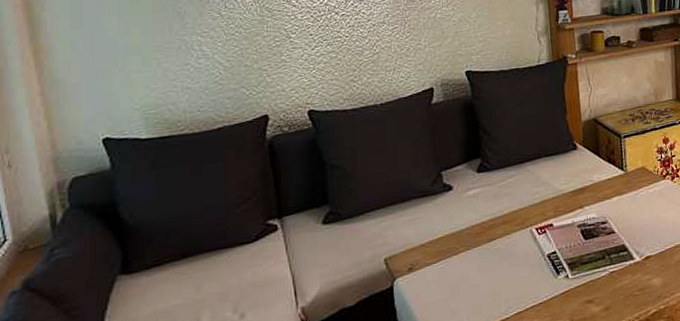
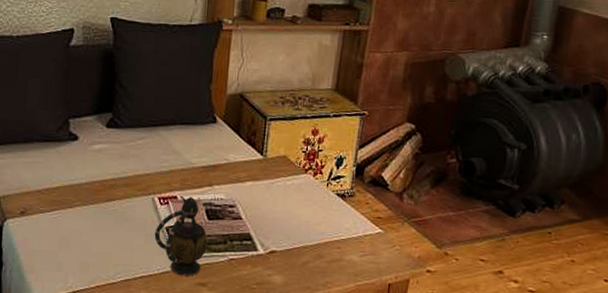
teapot: none [537,222,613,298] -> present [154,195,235,276]

